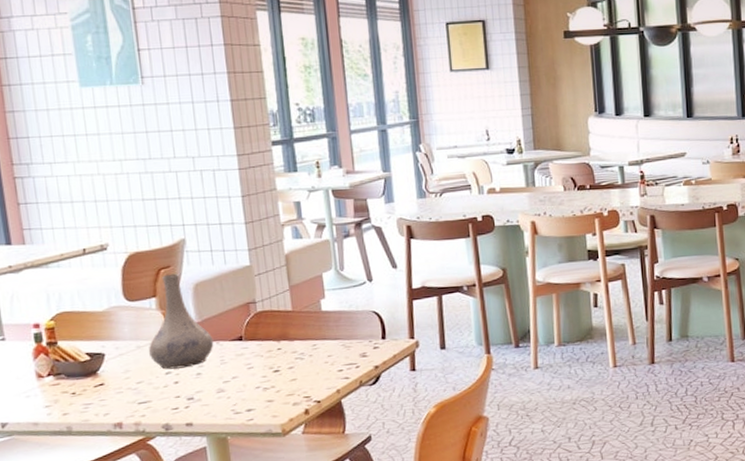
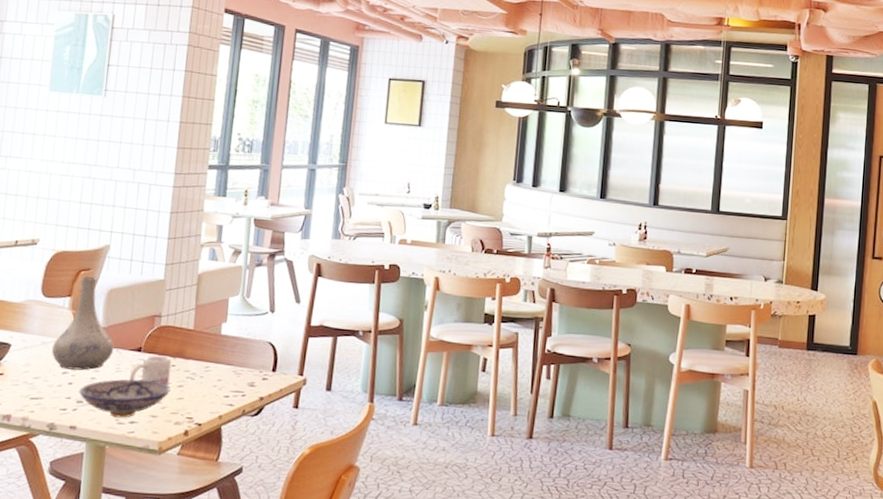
bowl: none [187,367,281,409] -> present [79,379,170,418]
mug: none [235,340,279,370] -> present [129,355,172,387]

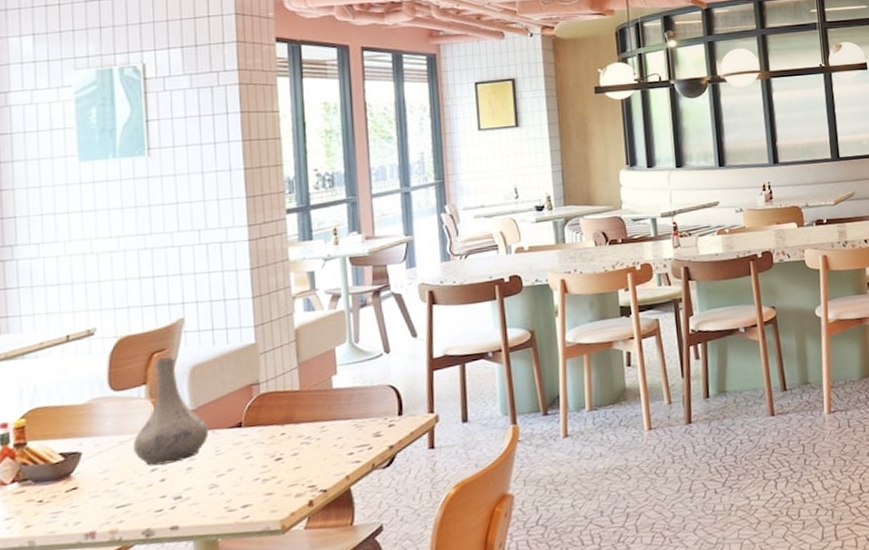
bowl: present [79,379,170,418] -> none [175,455,284,506]
mug: present [129,355,172,387] -> none [232,425,282,461]

